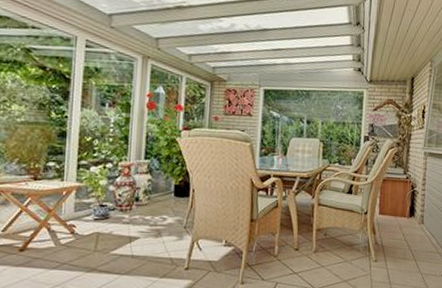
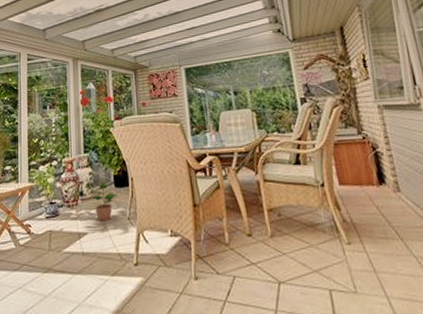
potted plant: none [144,189,176,228] -> present [88,181,117,222]

